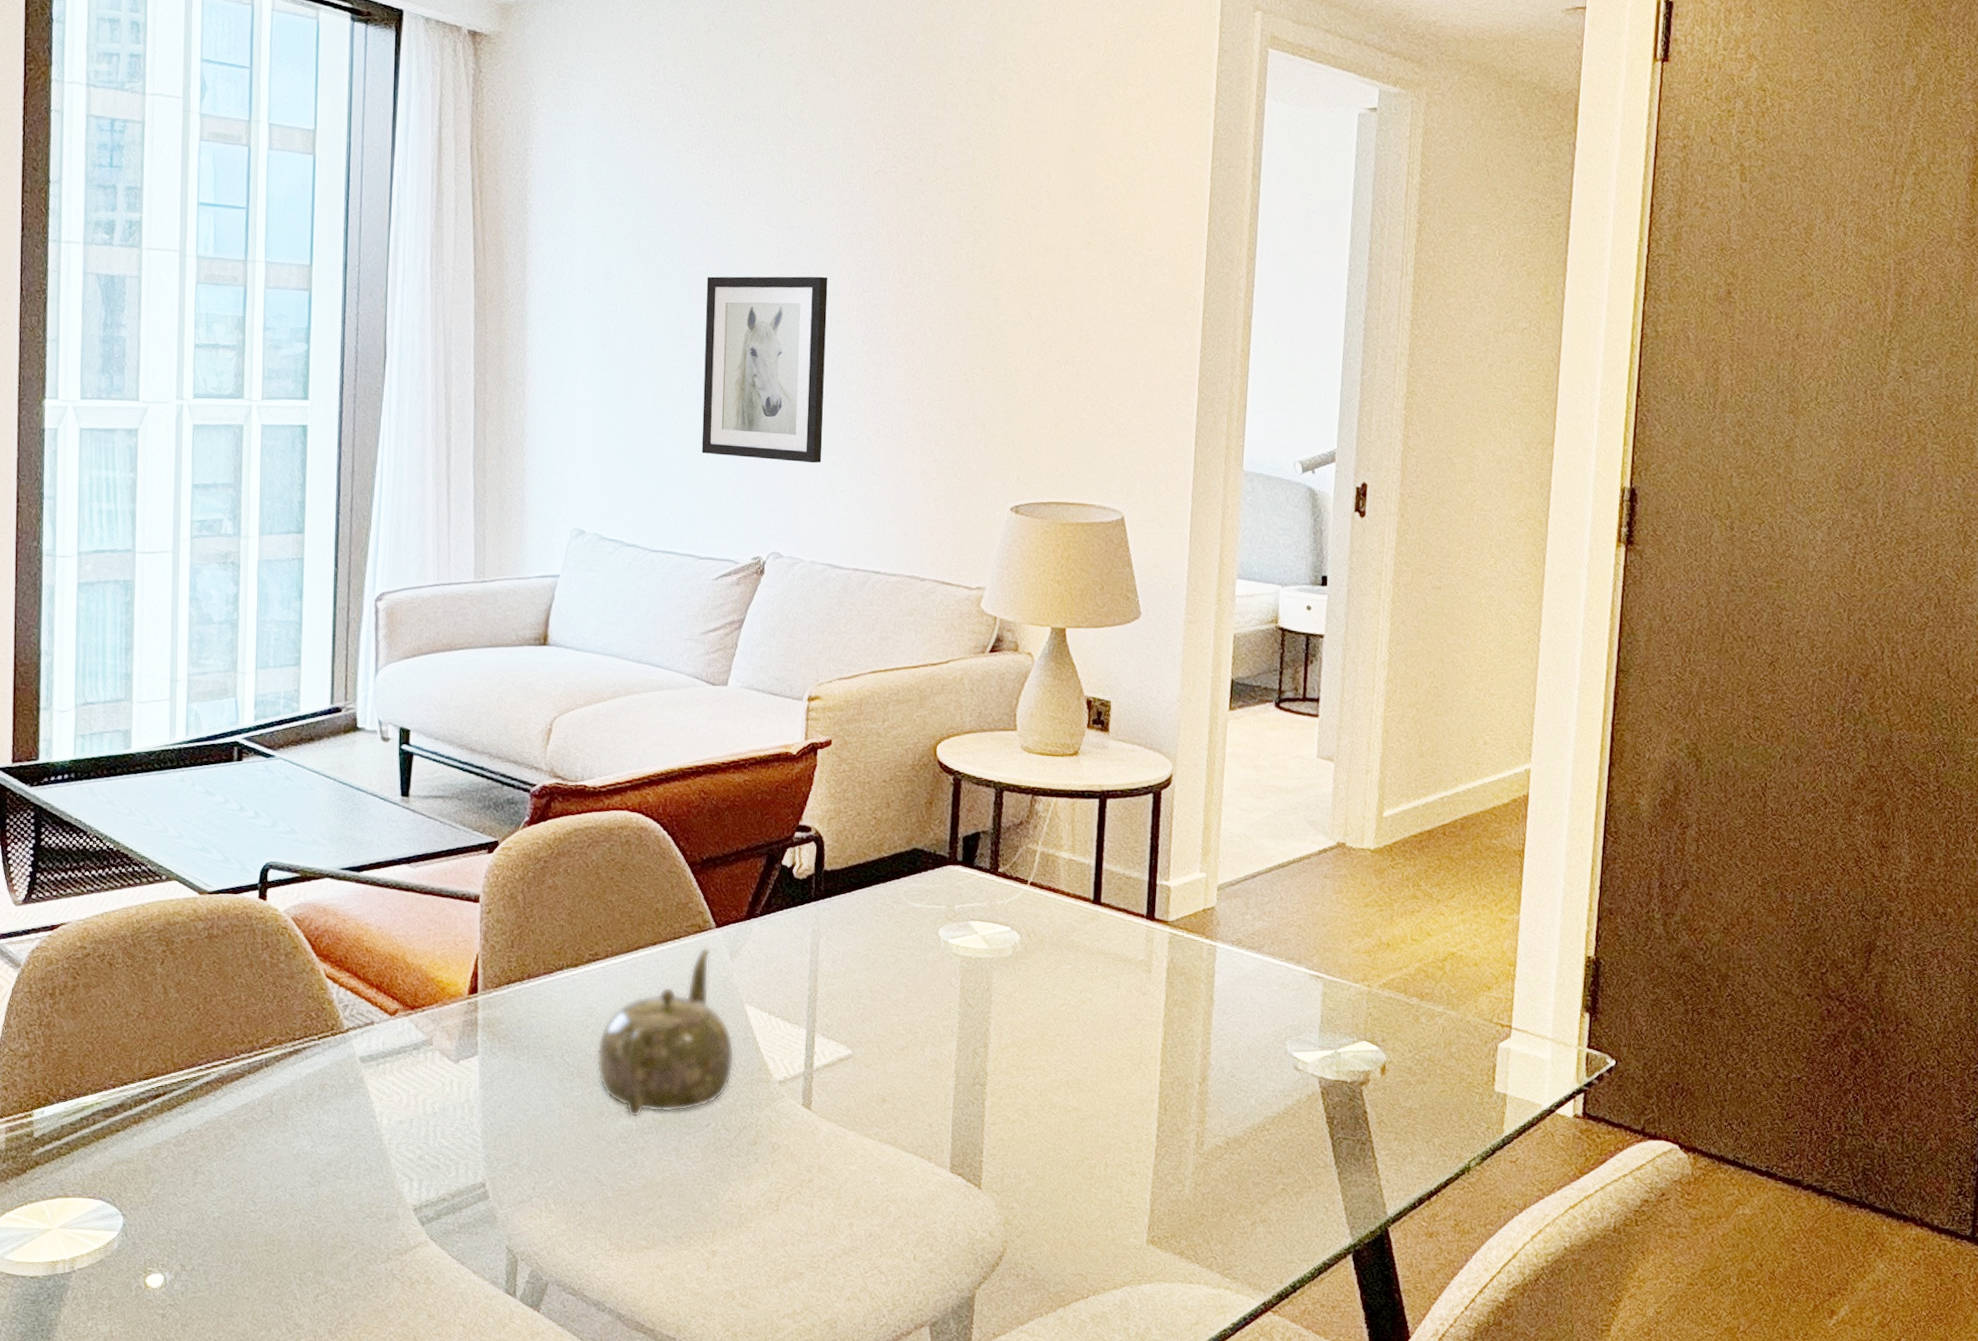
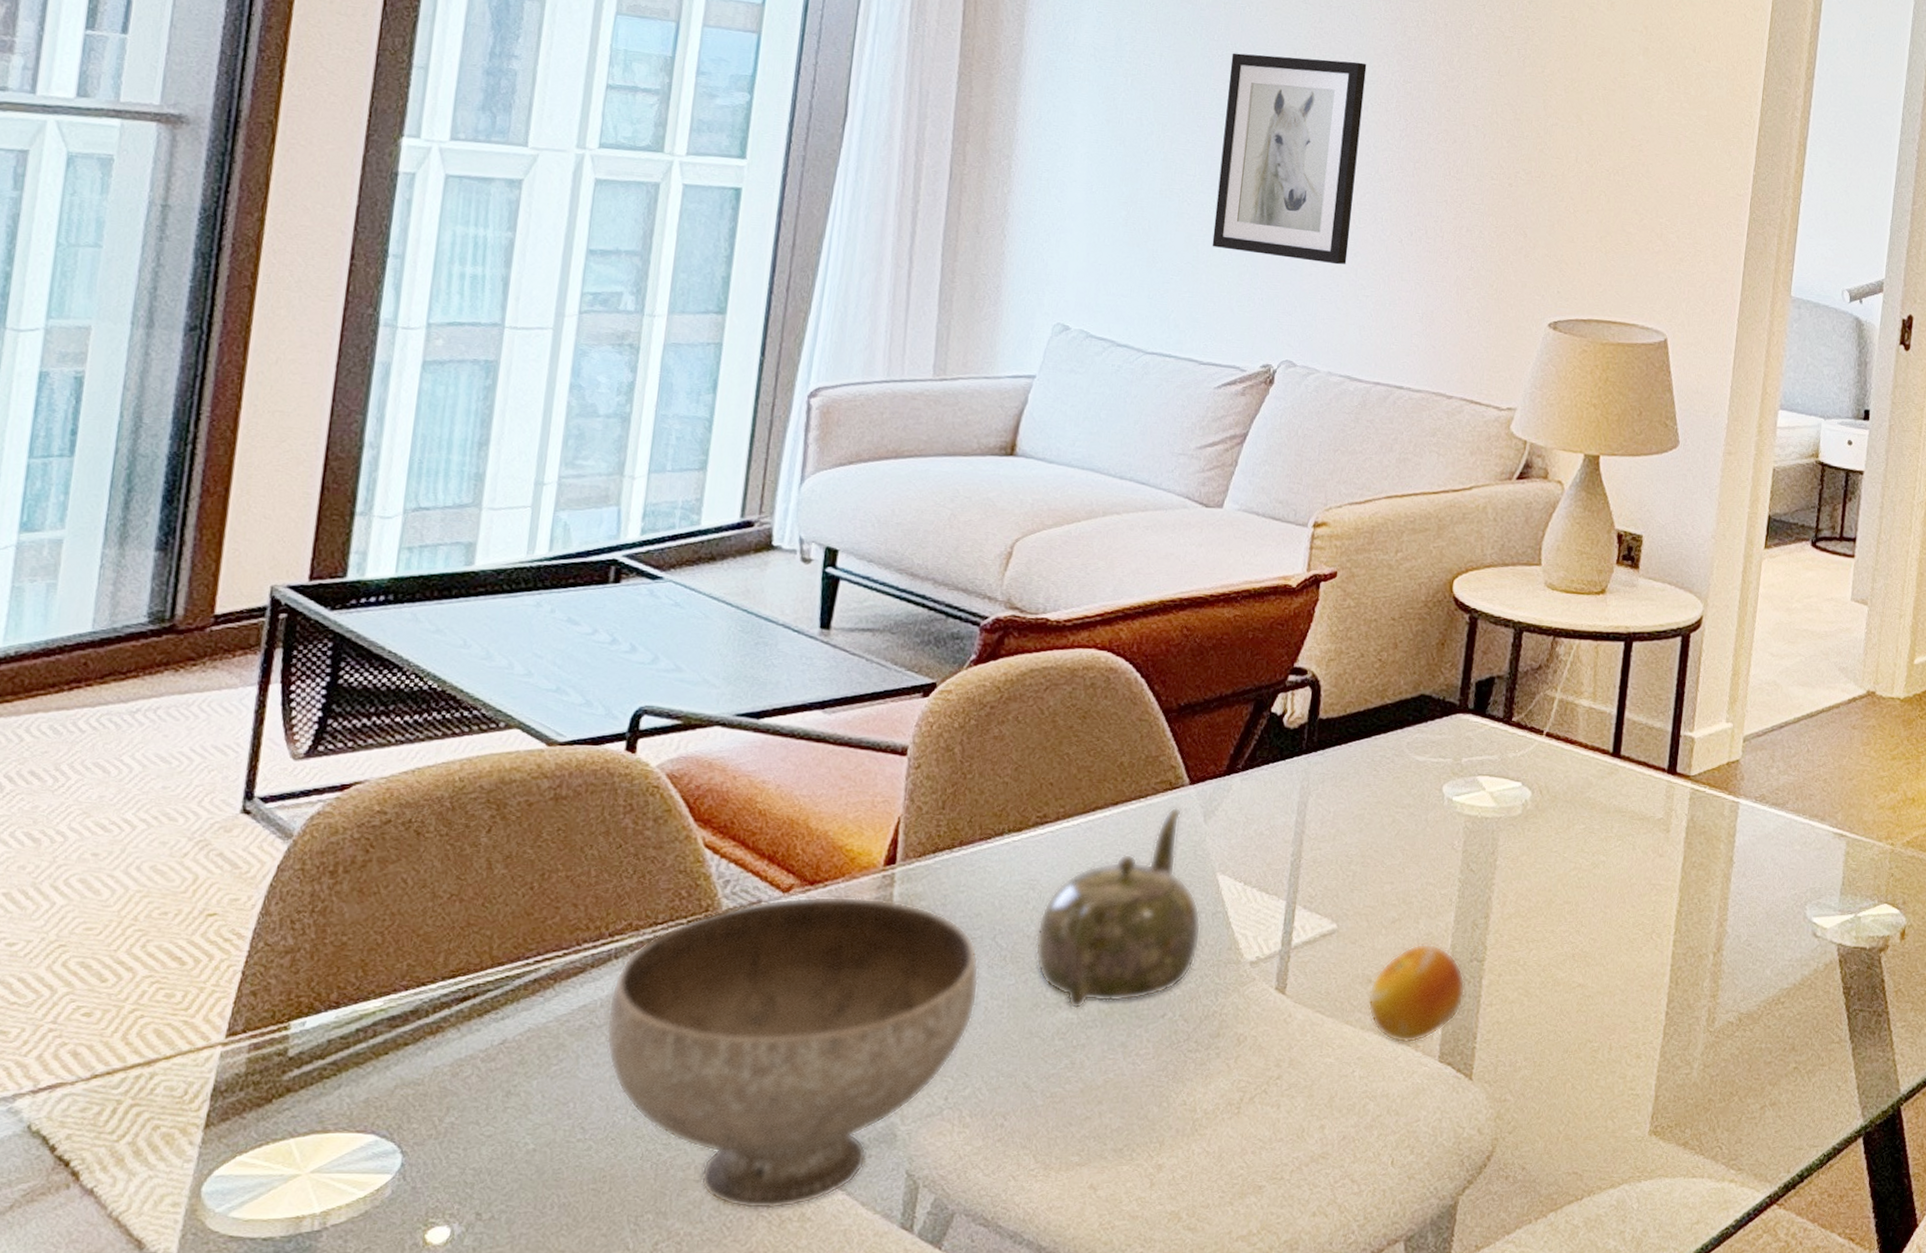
bowl: none [264,1019,553,1273] -> present [605,896,979,1210]
fruit: none [883,1068,970,1155] -> present [1367,944,1466,1043]

